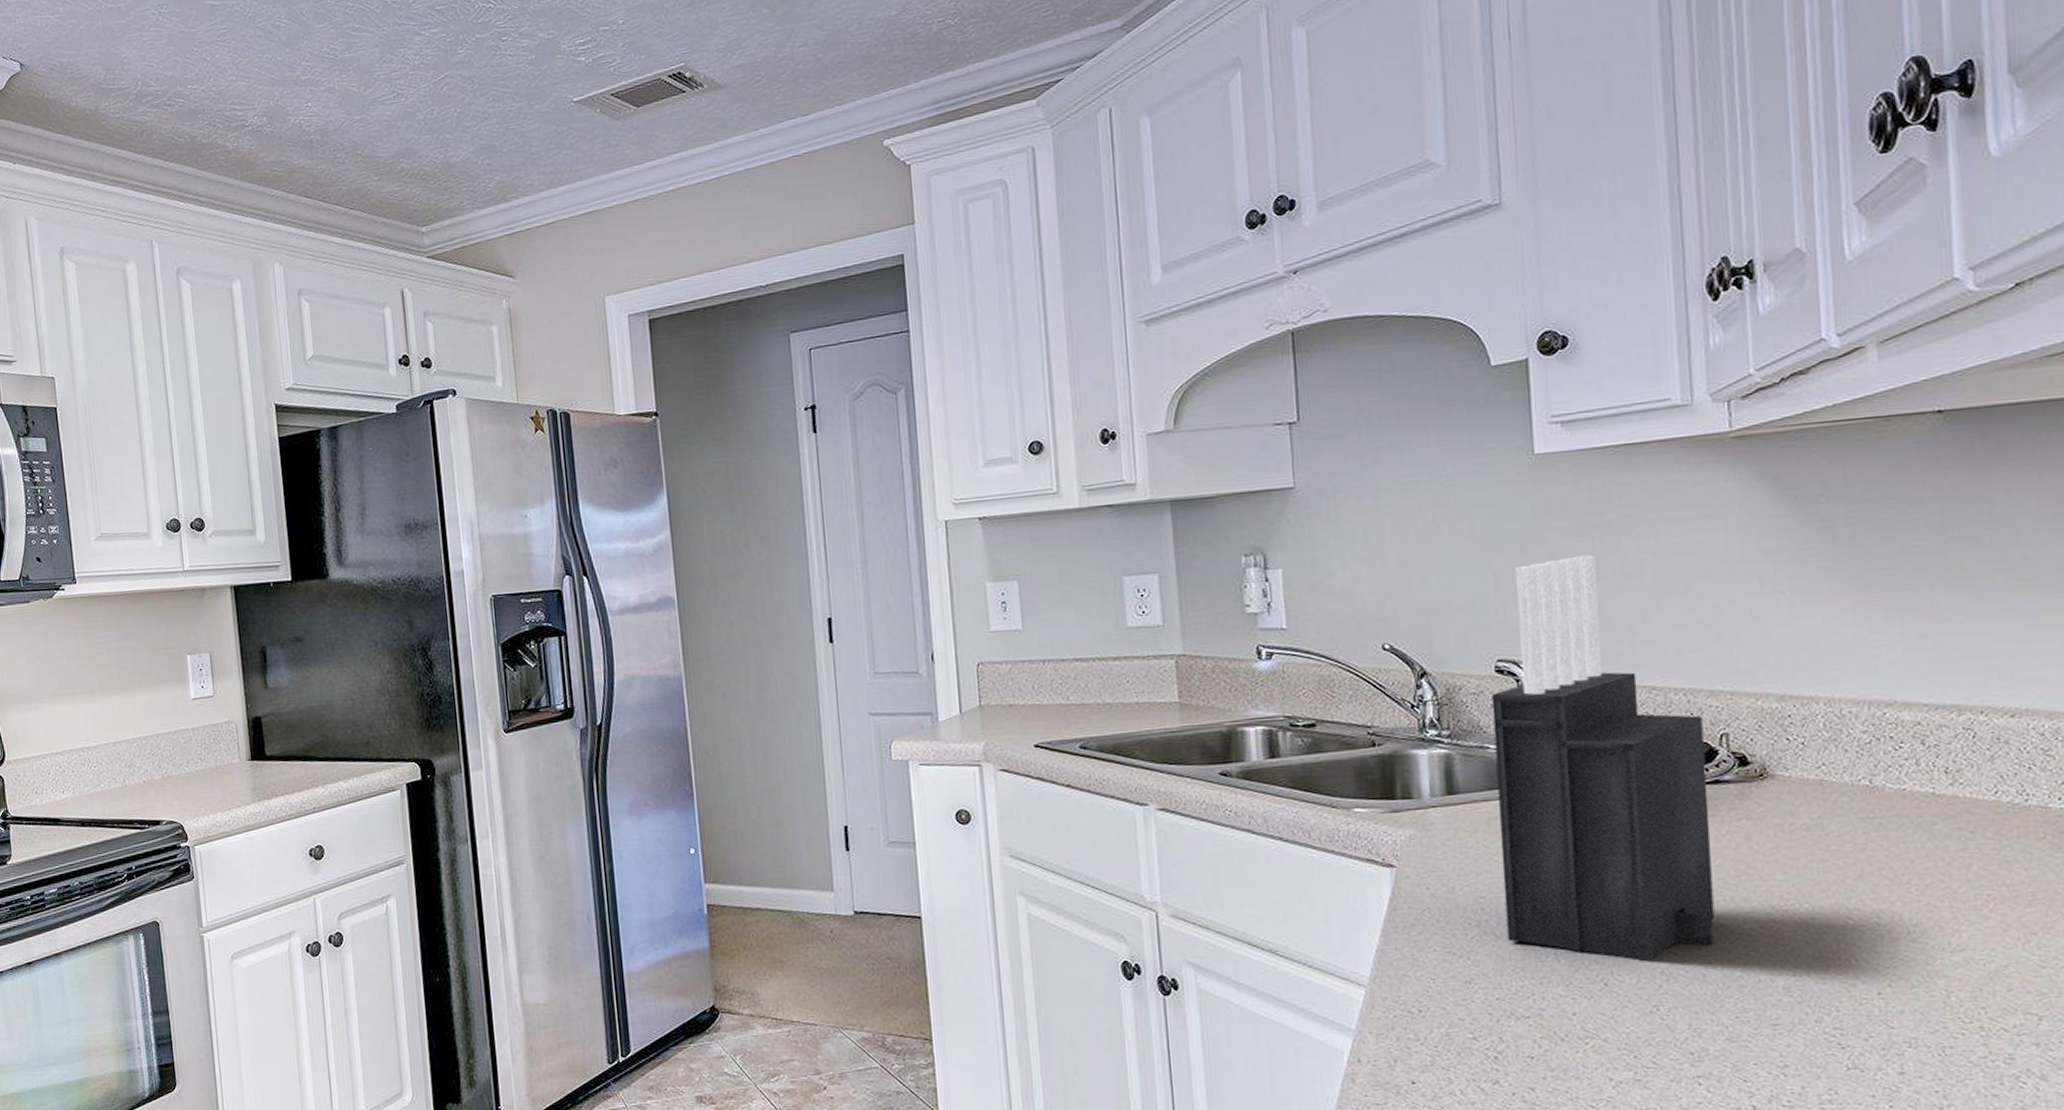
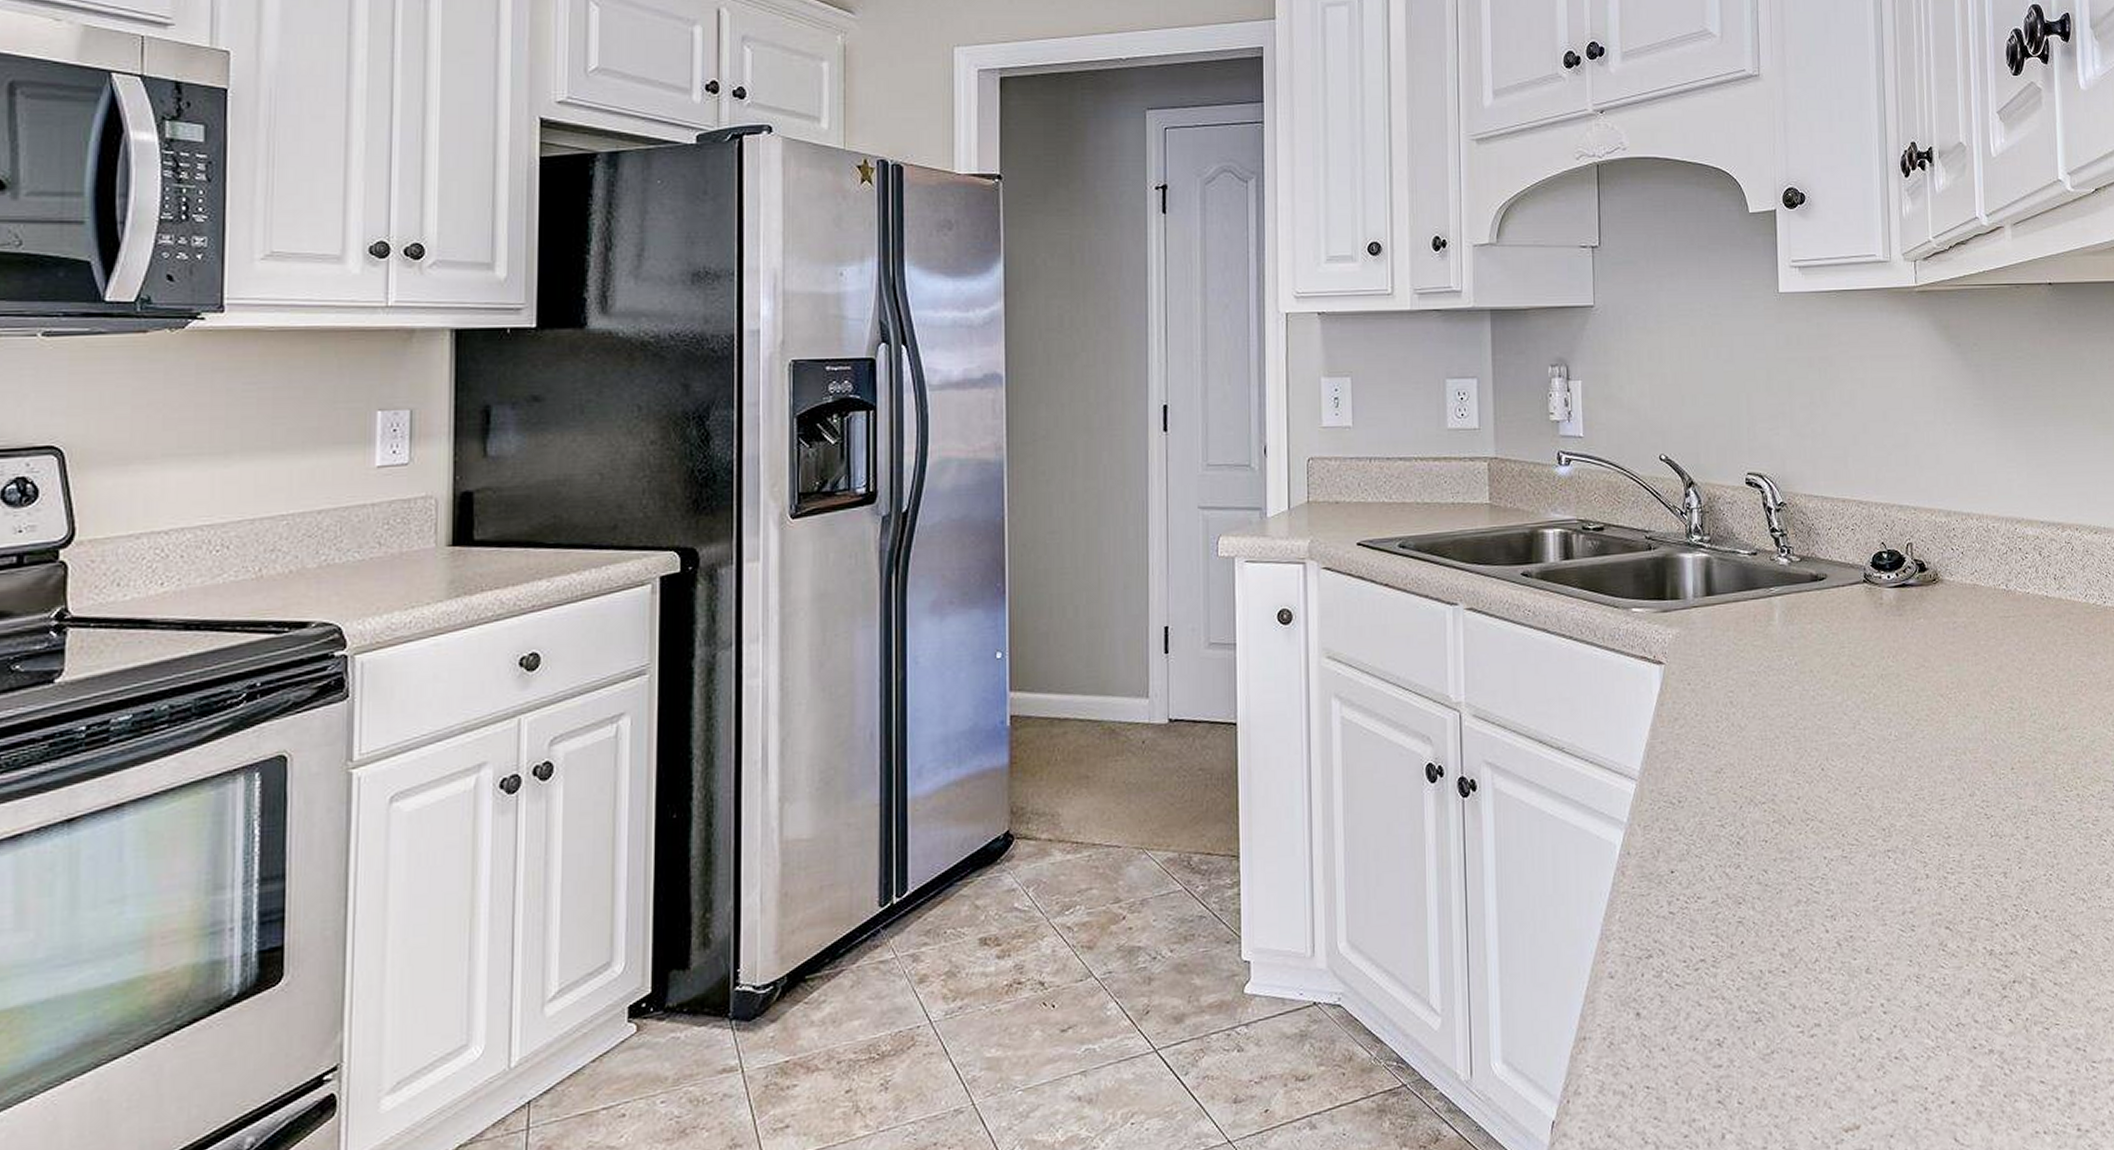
knife block: present [1491,554,1715,962] -> none [1742,383,1901,748]

